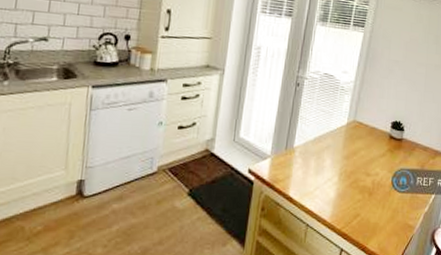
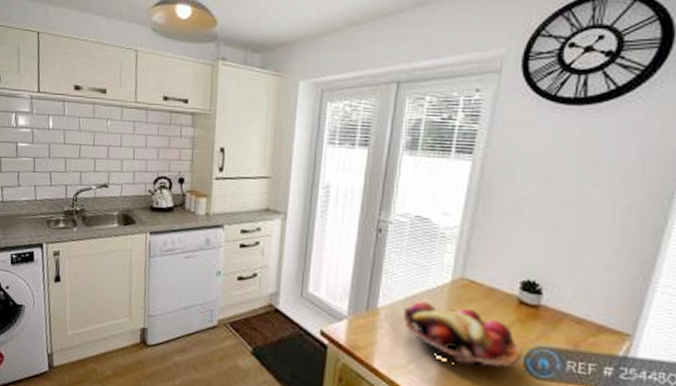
fruit basket: none [312,140,391,187] -> present [403,301,522,368]

